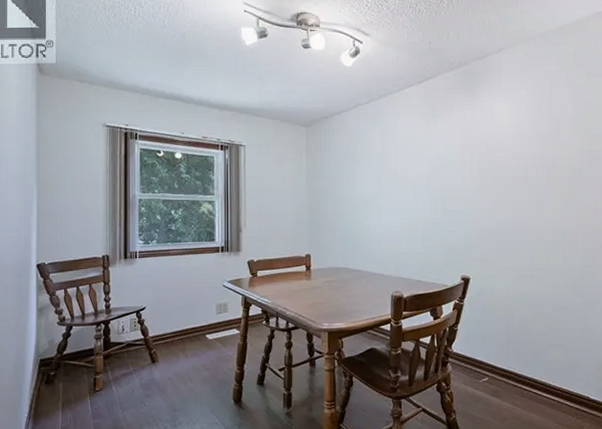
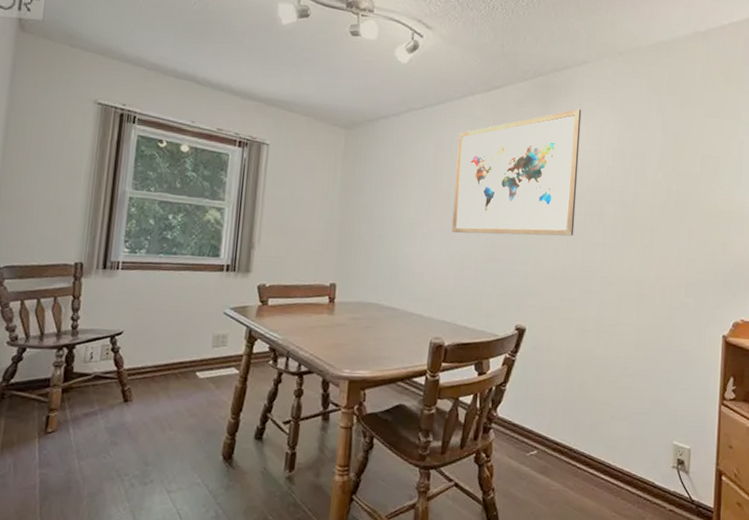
wall art: none [400,89,504,204] -> present [451,108,582,236]

